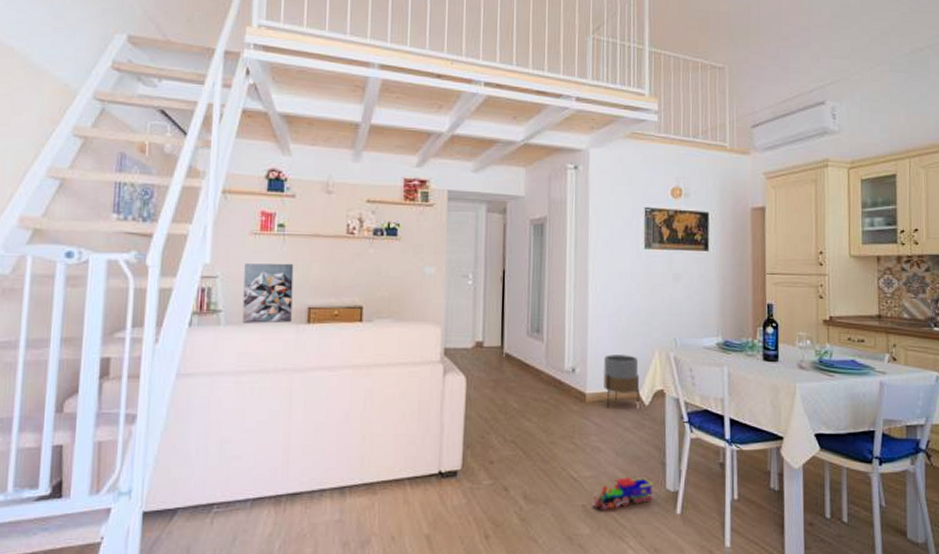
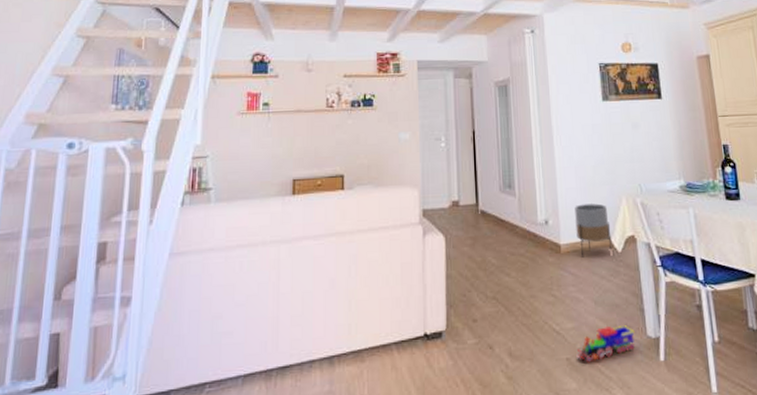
wall art: present [242,263,294,324] -> none [231,139,279,199]

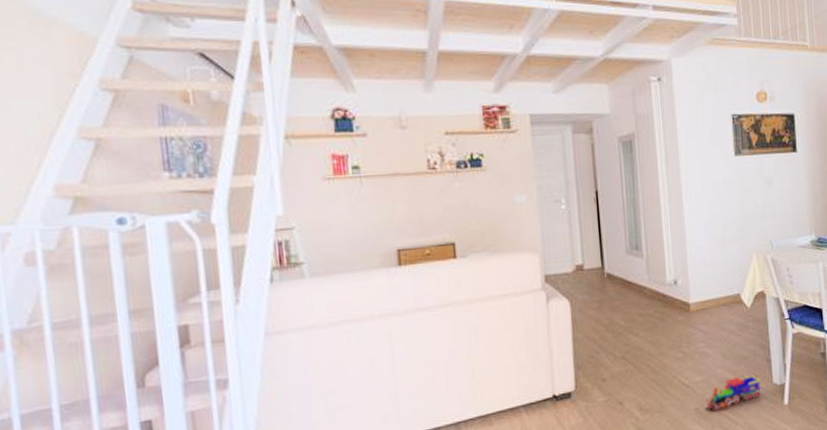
planter: present [575,203,612,258] -> none [704,261,742,315]

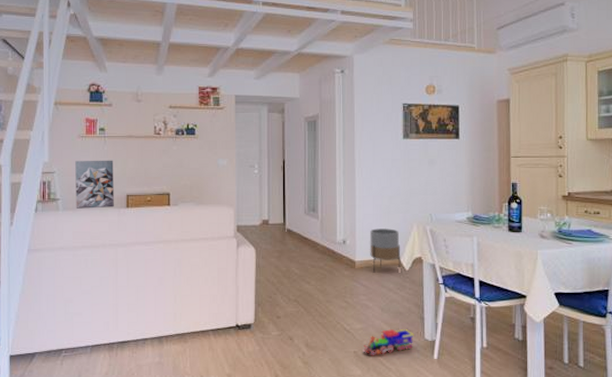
wall art: none [322,206,381,273] -> present [75,160,114,209]
planter: none [704,261,742,315] -> present [370,228,401,273]

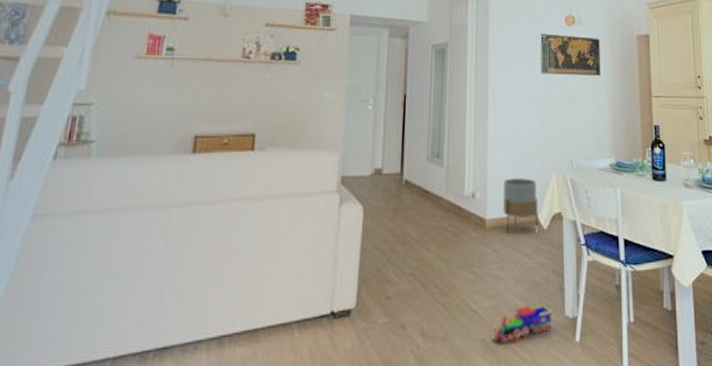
wall art: present [75,160,114,209] -> none [117,88,182,154]

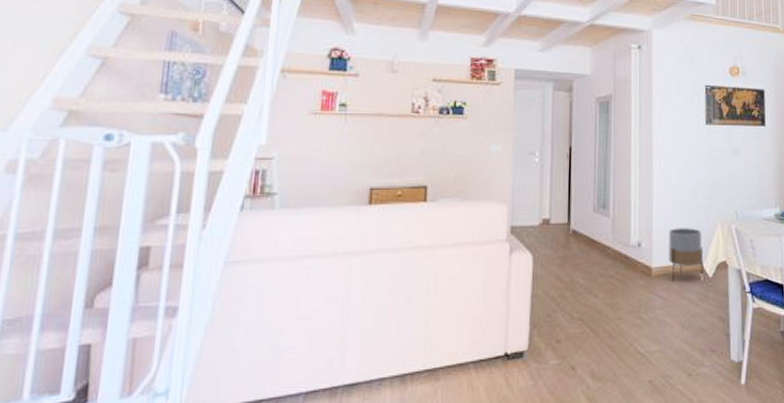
toy train: present [492,305,553,344] -> none [659,349,719,385]

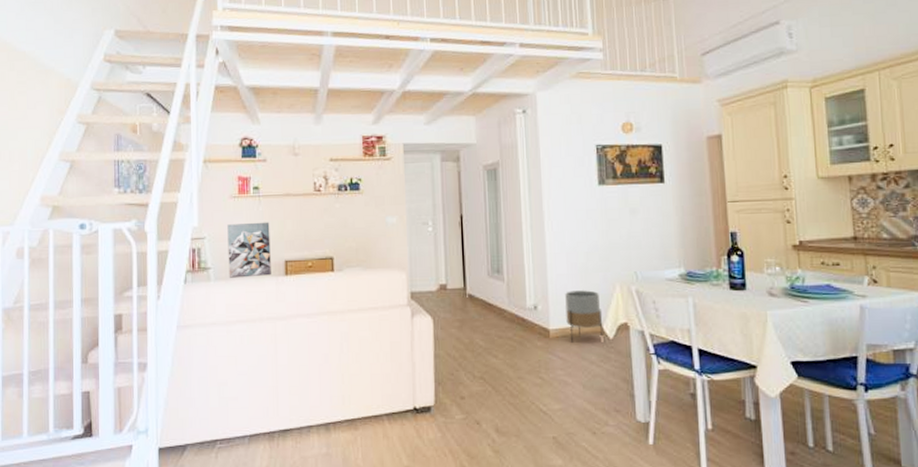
wall art: none [298,143,356,206] -> present [227,222,271,278]

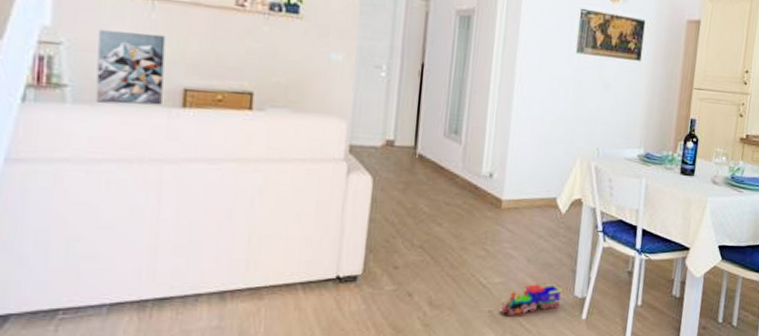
toy train: none [563,409,624,442] -> present [499,284,563,316]
planter: present [565,290,603,343] -> none [521,161,559,215]

